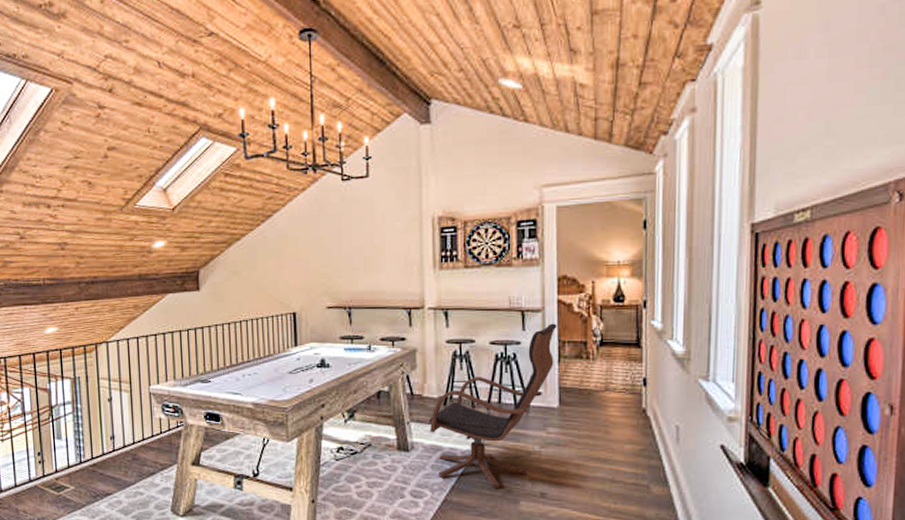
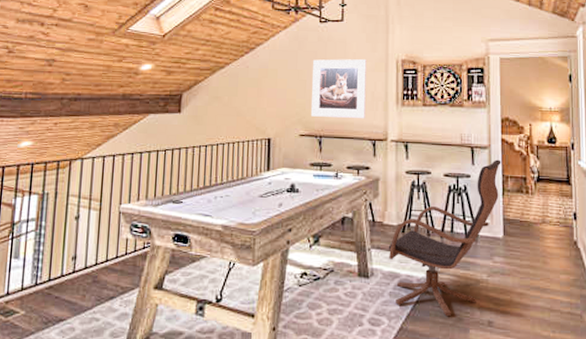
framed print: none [337,220,398,287] -> present [310,59,367,118]

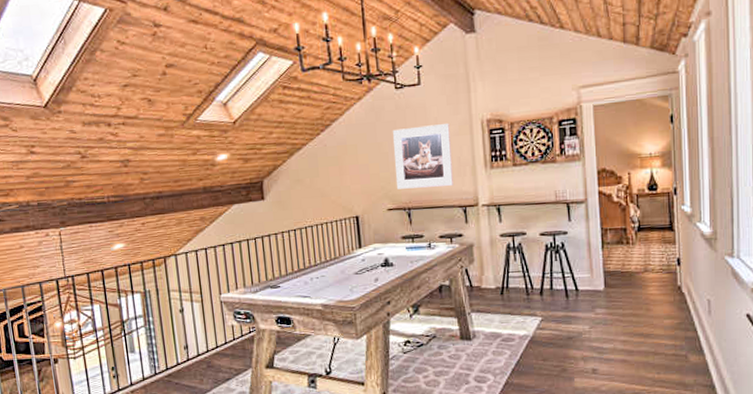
lounge chair: present [388,159,501,317] -> none [488,213,599,369]

